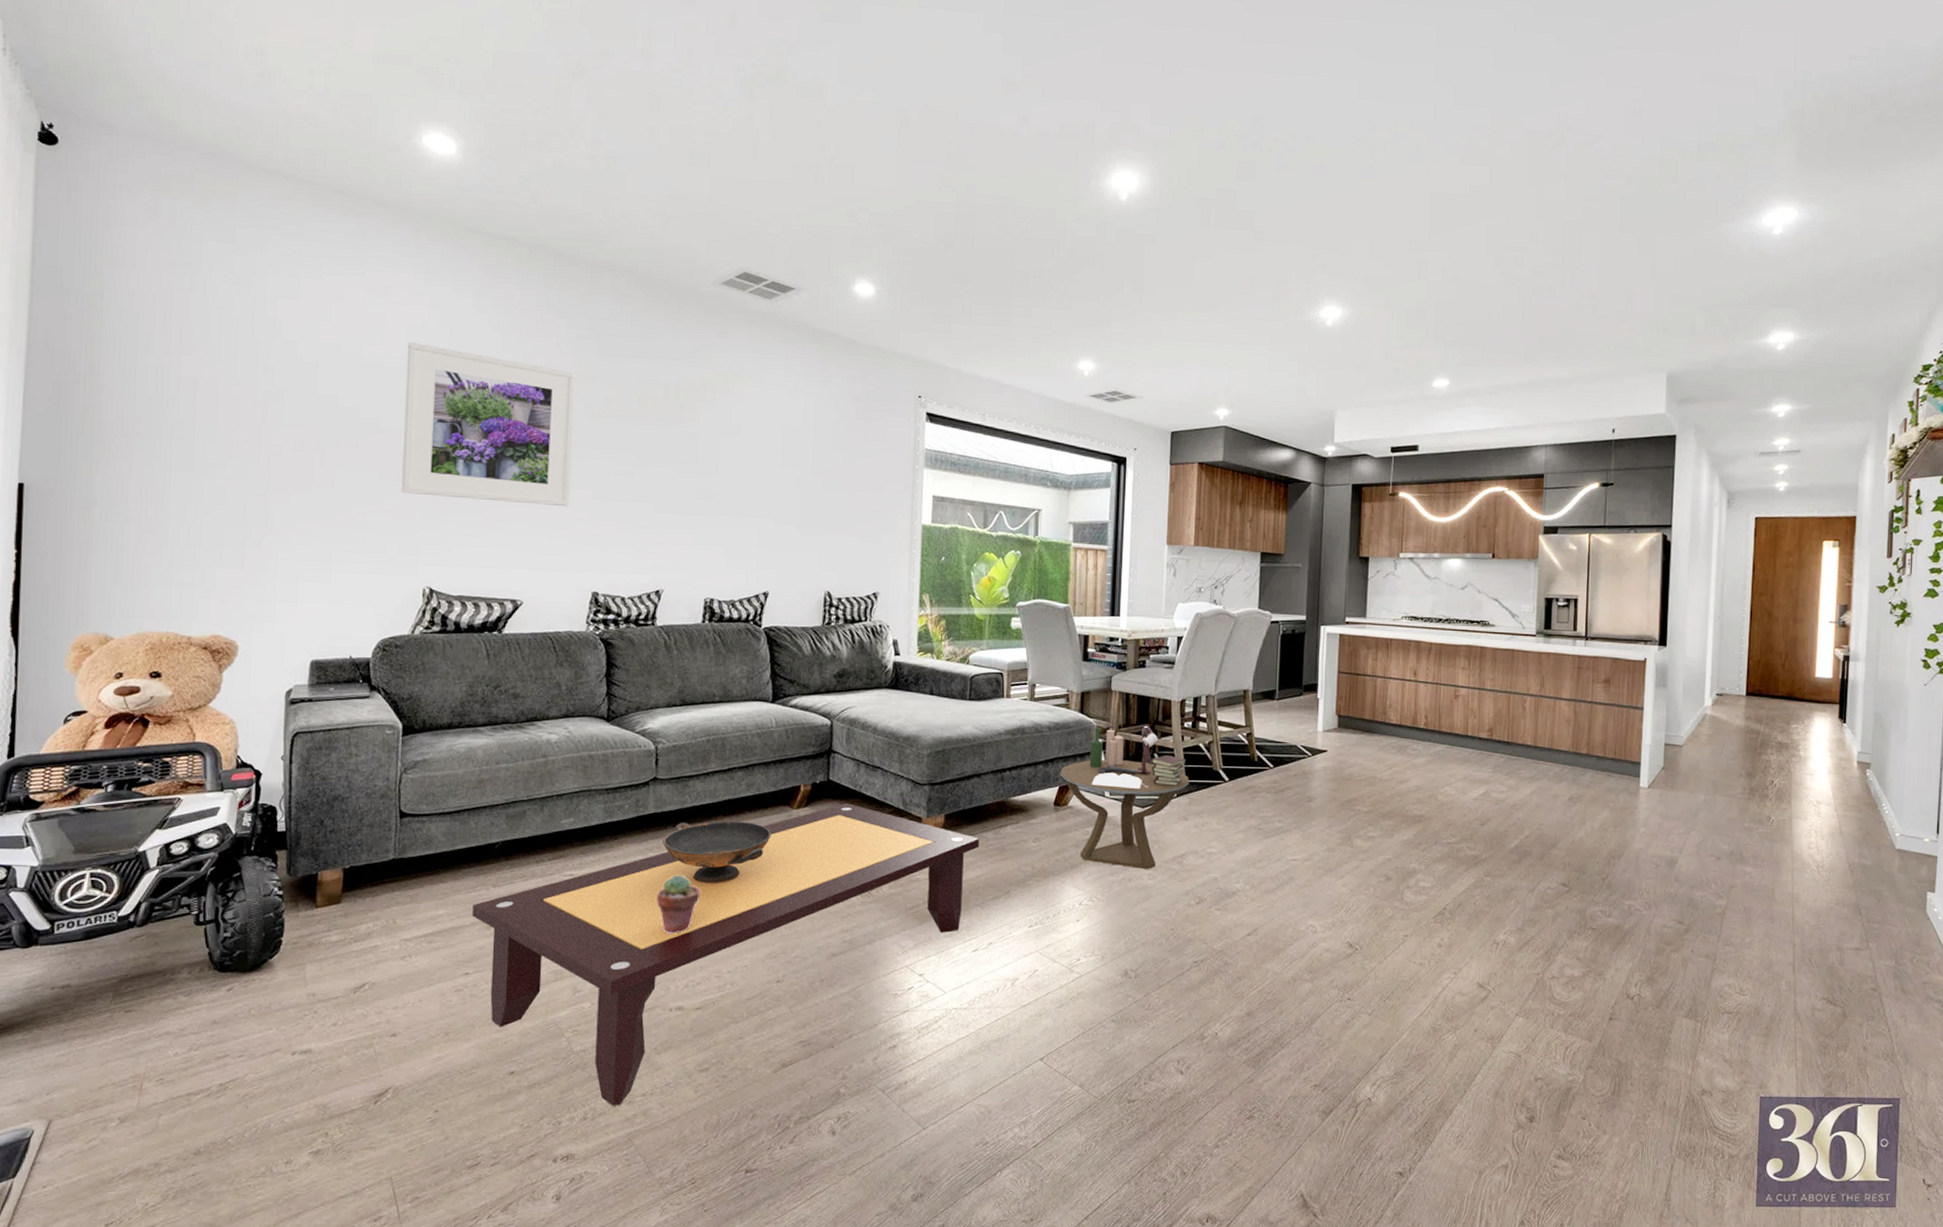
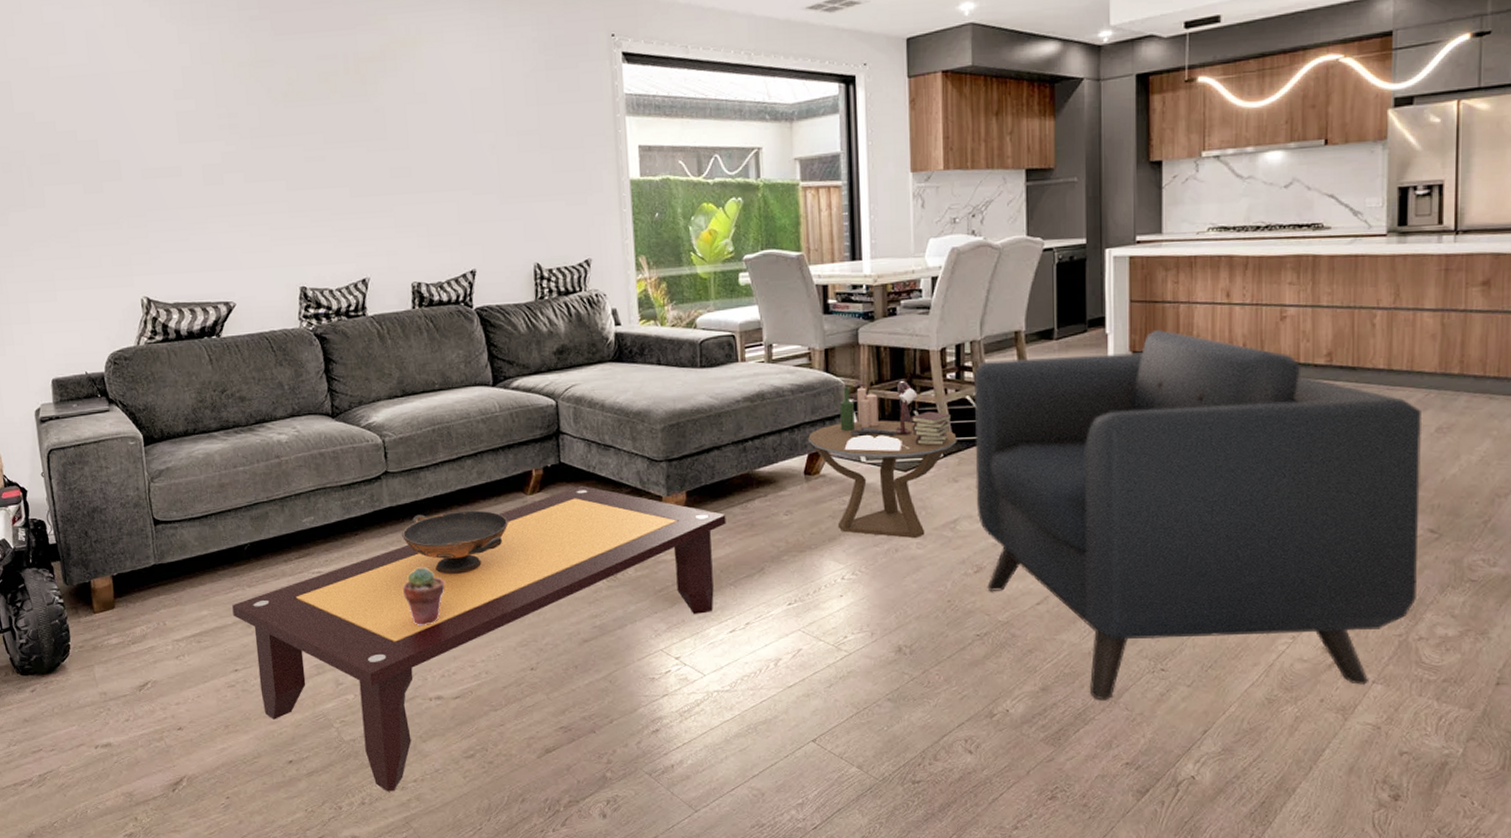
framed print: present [401,342,576,507] -> none [89,46,267,205]
armchair: none [1202,697,1559,1026] -> present [973,329,1423,700]

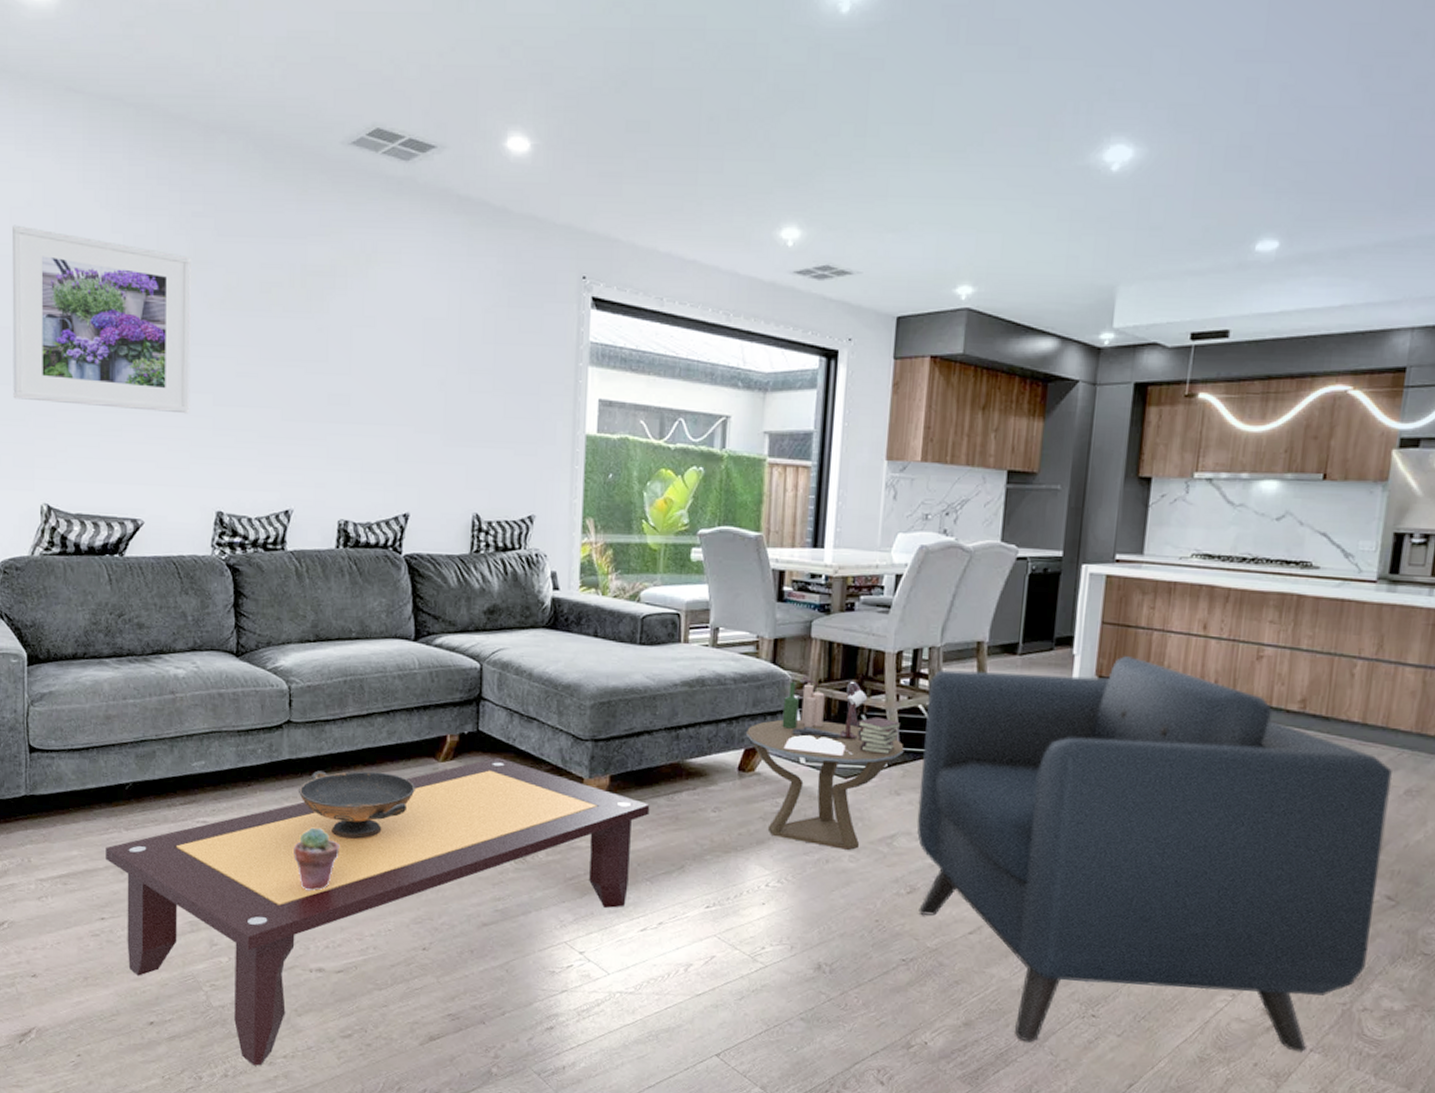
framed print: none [89,46,267,205] -> present [12,225,191,414]

